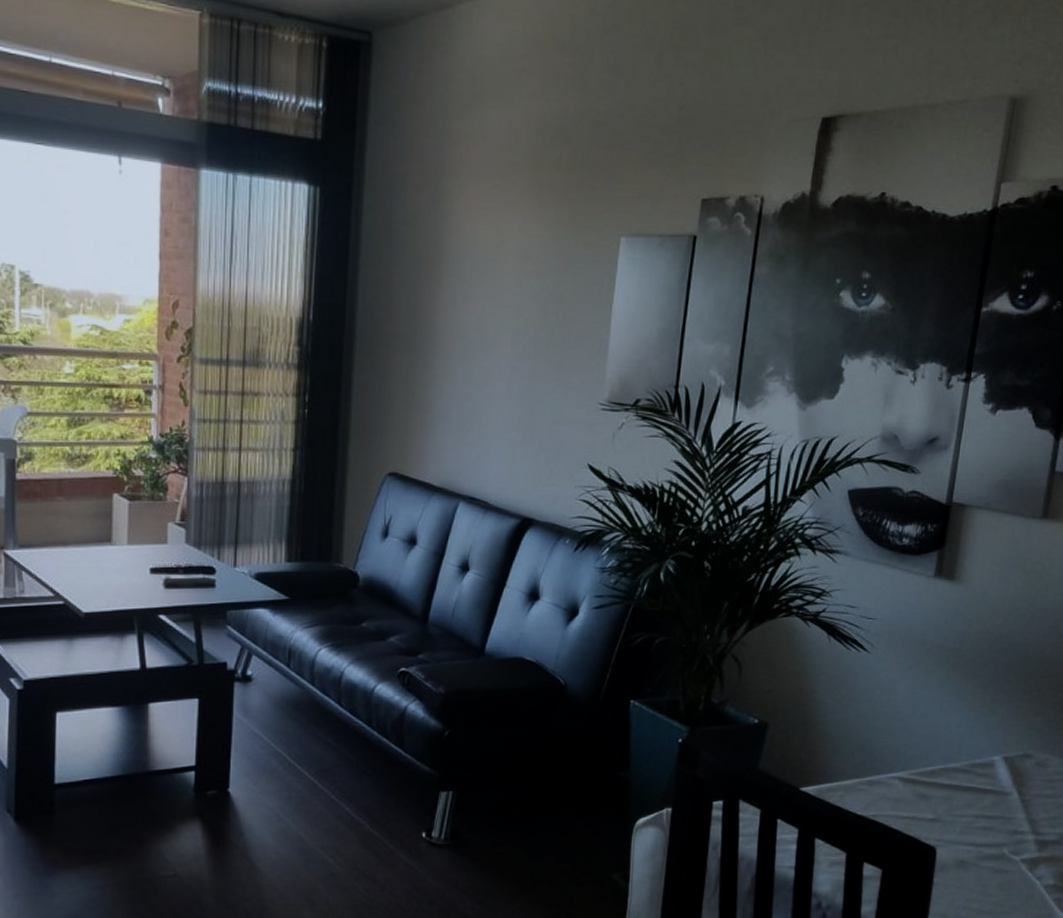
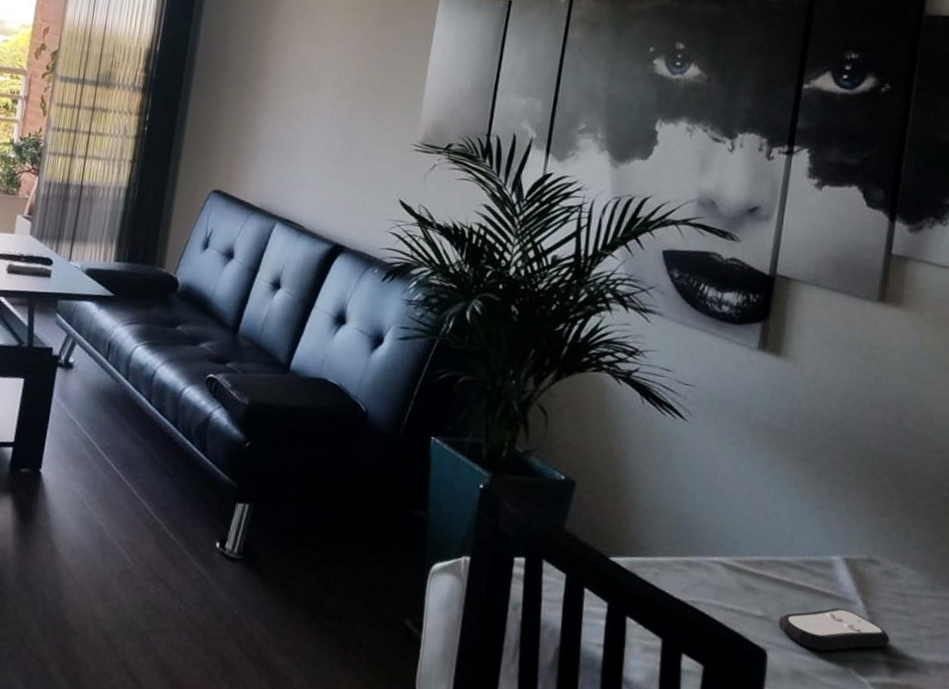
remote control: none [946,801,1039,840] -> present [778,608,890,651]

